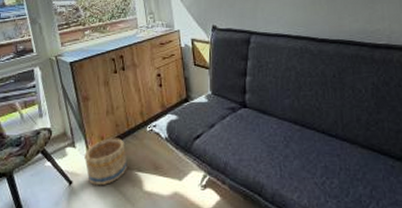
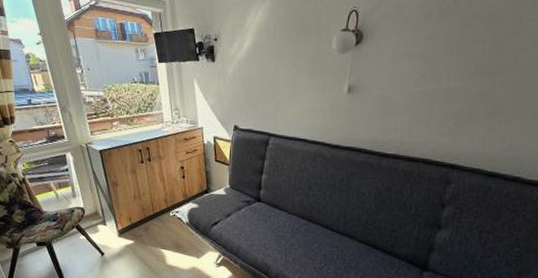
basket: present [84,138,128,185] -> none [114,219,153,258]

